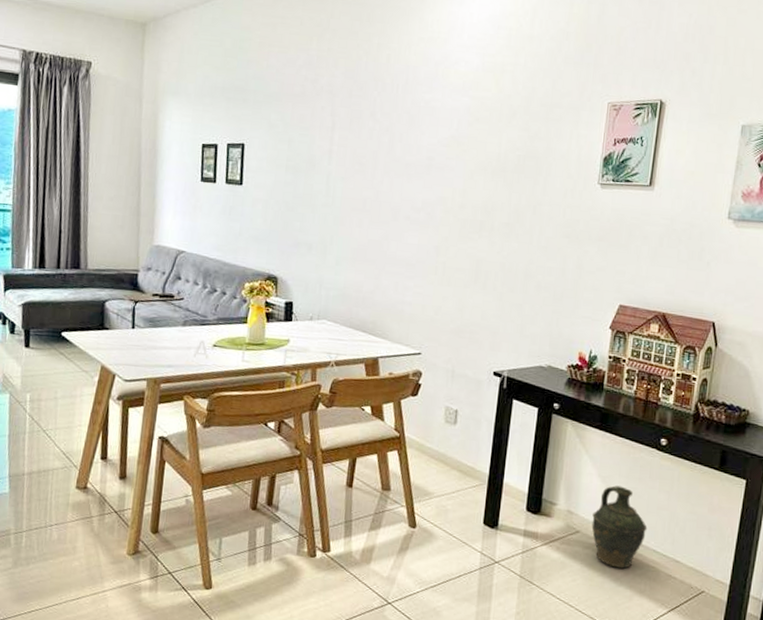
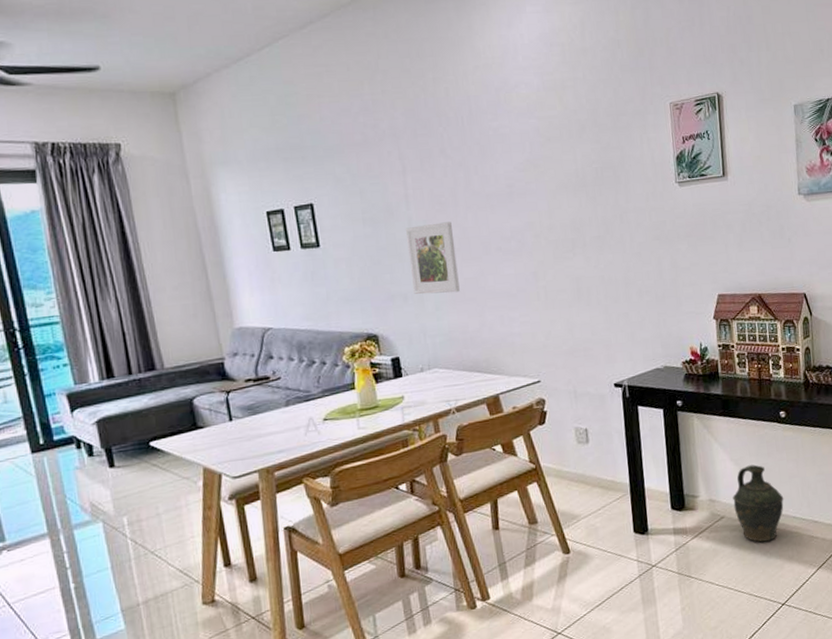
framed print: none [319,181,367,252] -> present [406,222,460,295]

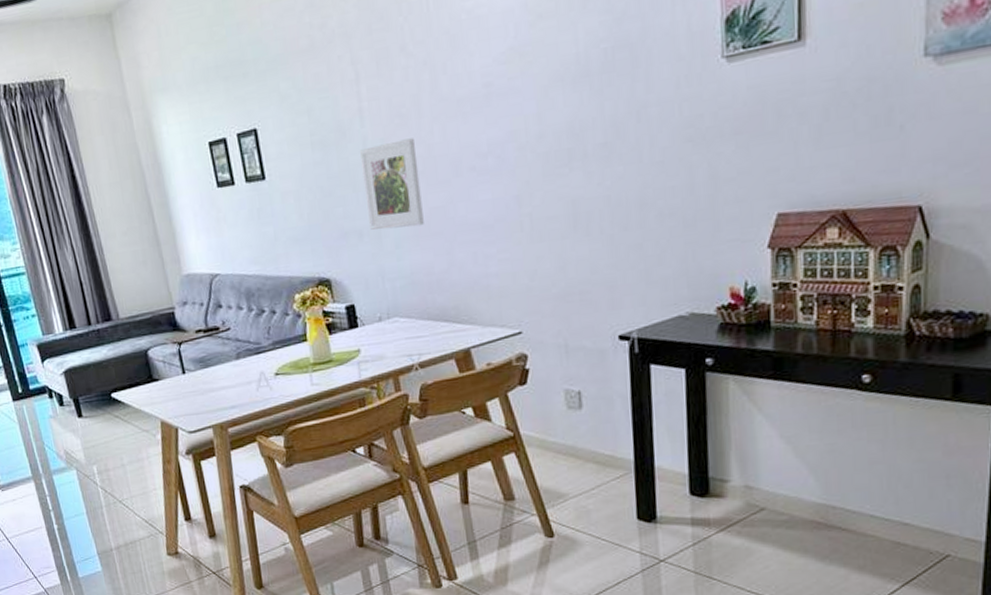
ceramic jug: present [733,464,784,542] -> none [779,444,858,545]

